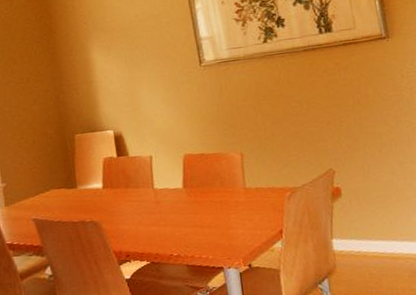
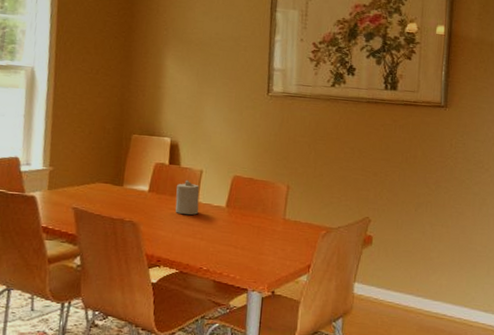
candle: none [129,168,157,205] -> present [175,180,199,215]

